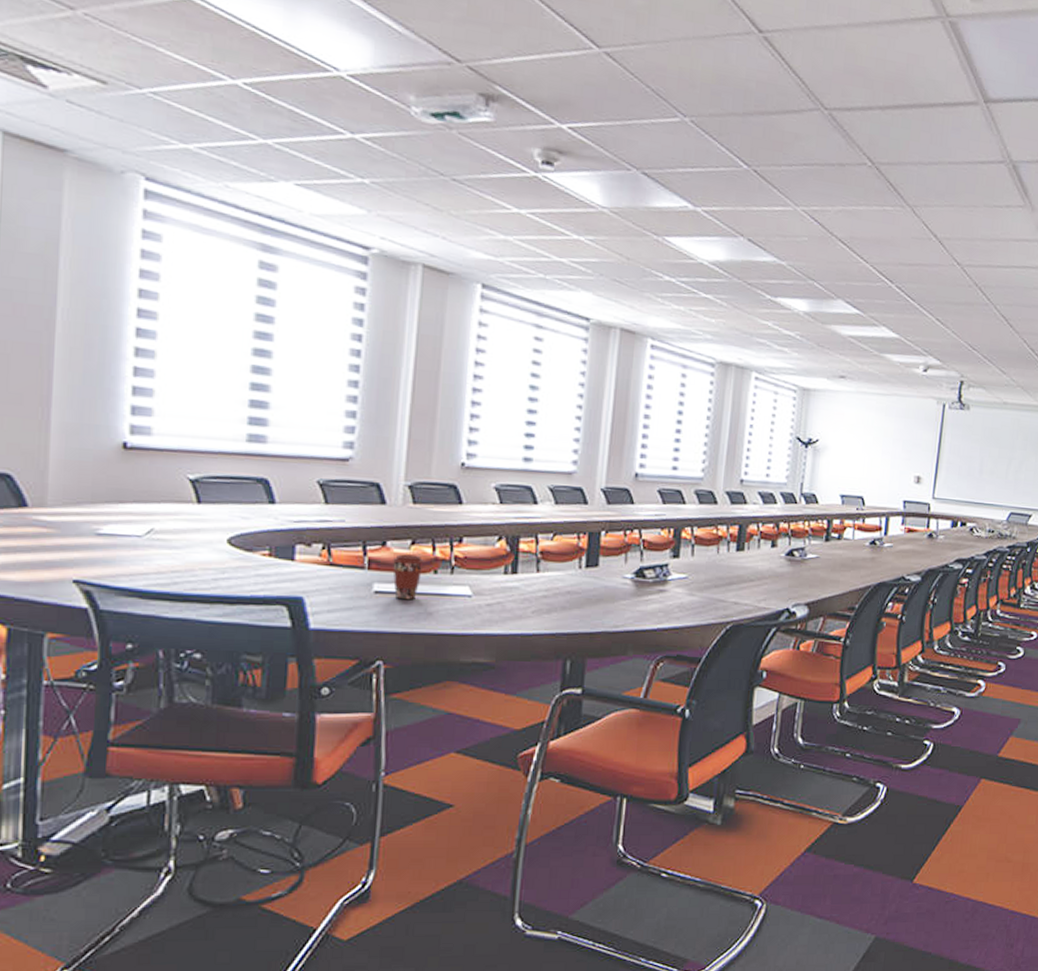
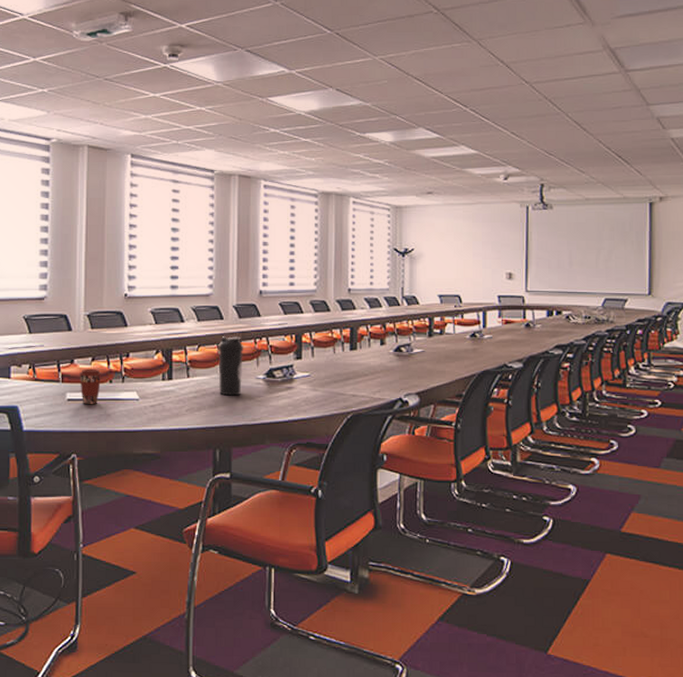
water bottle: none [575,525,611,597] -> present [217,336,244,396]

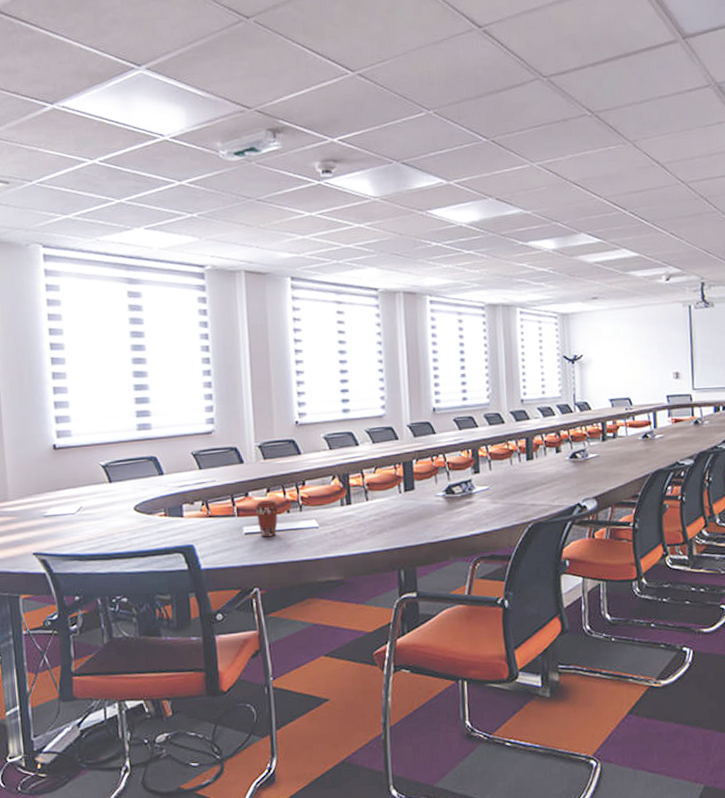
water bottle: present [217,336,244,396] -> none [394,455,422,516]

